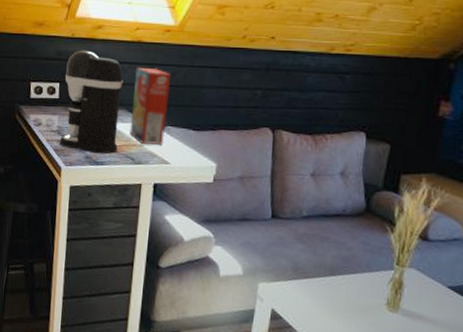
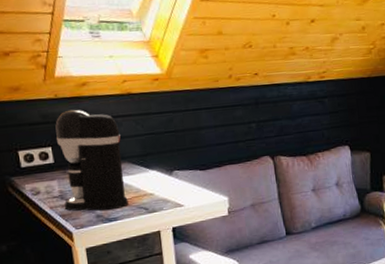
cereal box: present [130,67,170,145] -> none [131,117,174,192]

